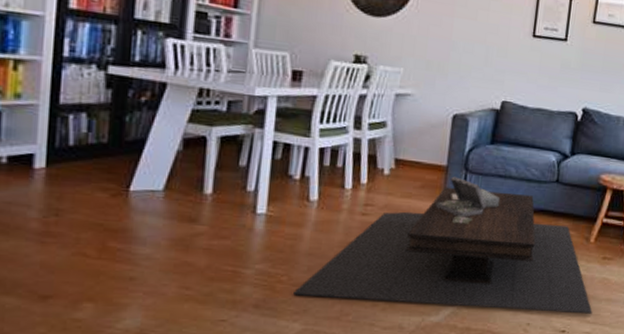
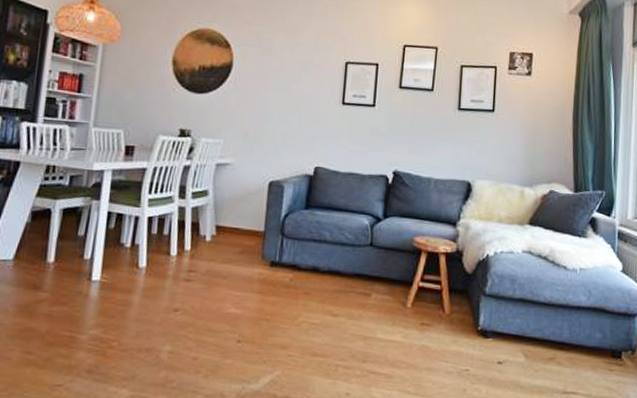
coffee table: present [292,176,593,314] -> none [121,242,413,384]

